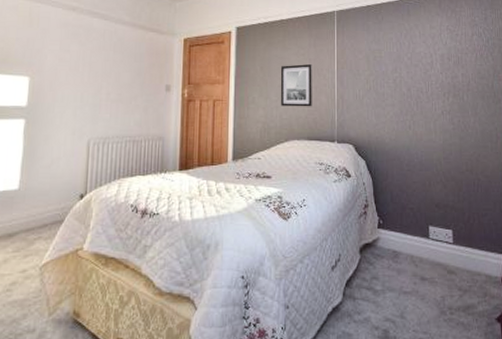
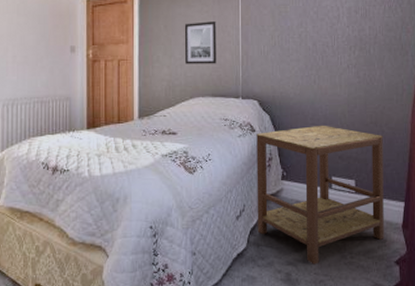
side table: none [352,171,484,321] -> present [256,125,384,265]

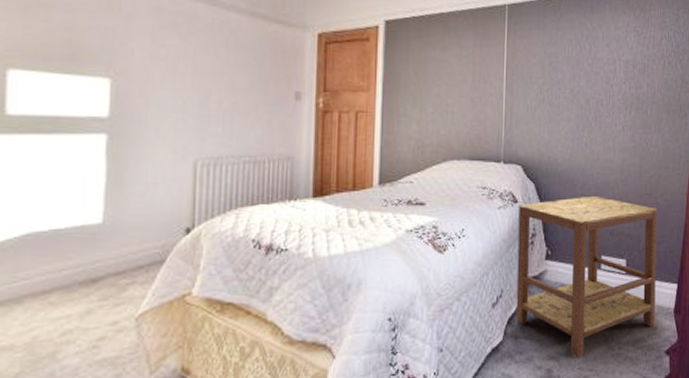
wall art: present [184,22,217,64] -> none [438,69,477,121]

